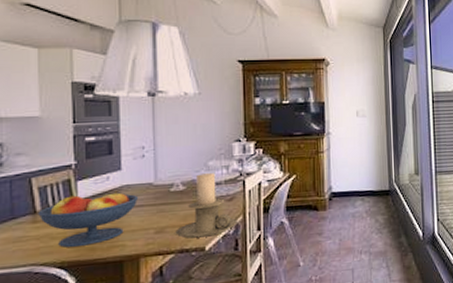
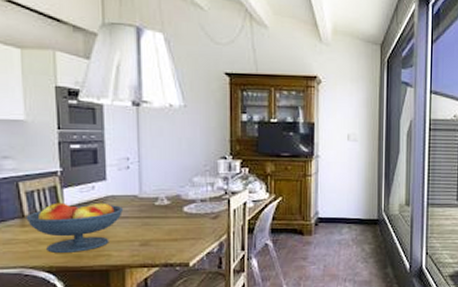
candle holder: present [175,173,237,238] -> none [160,189,221,253]

